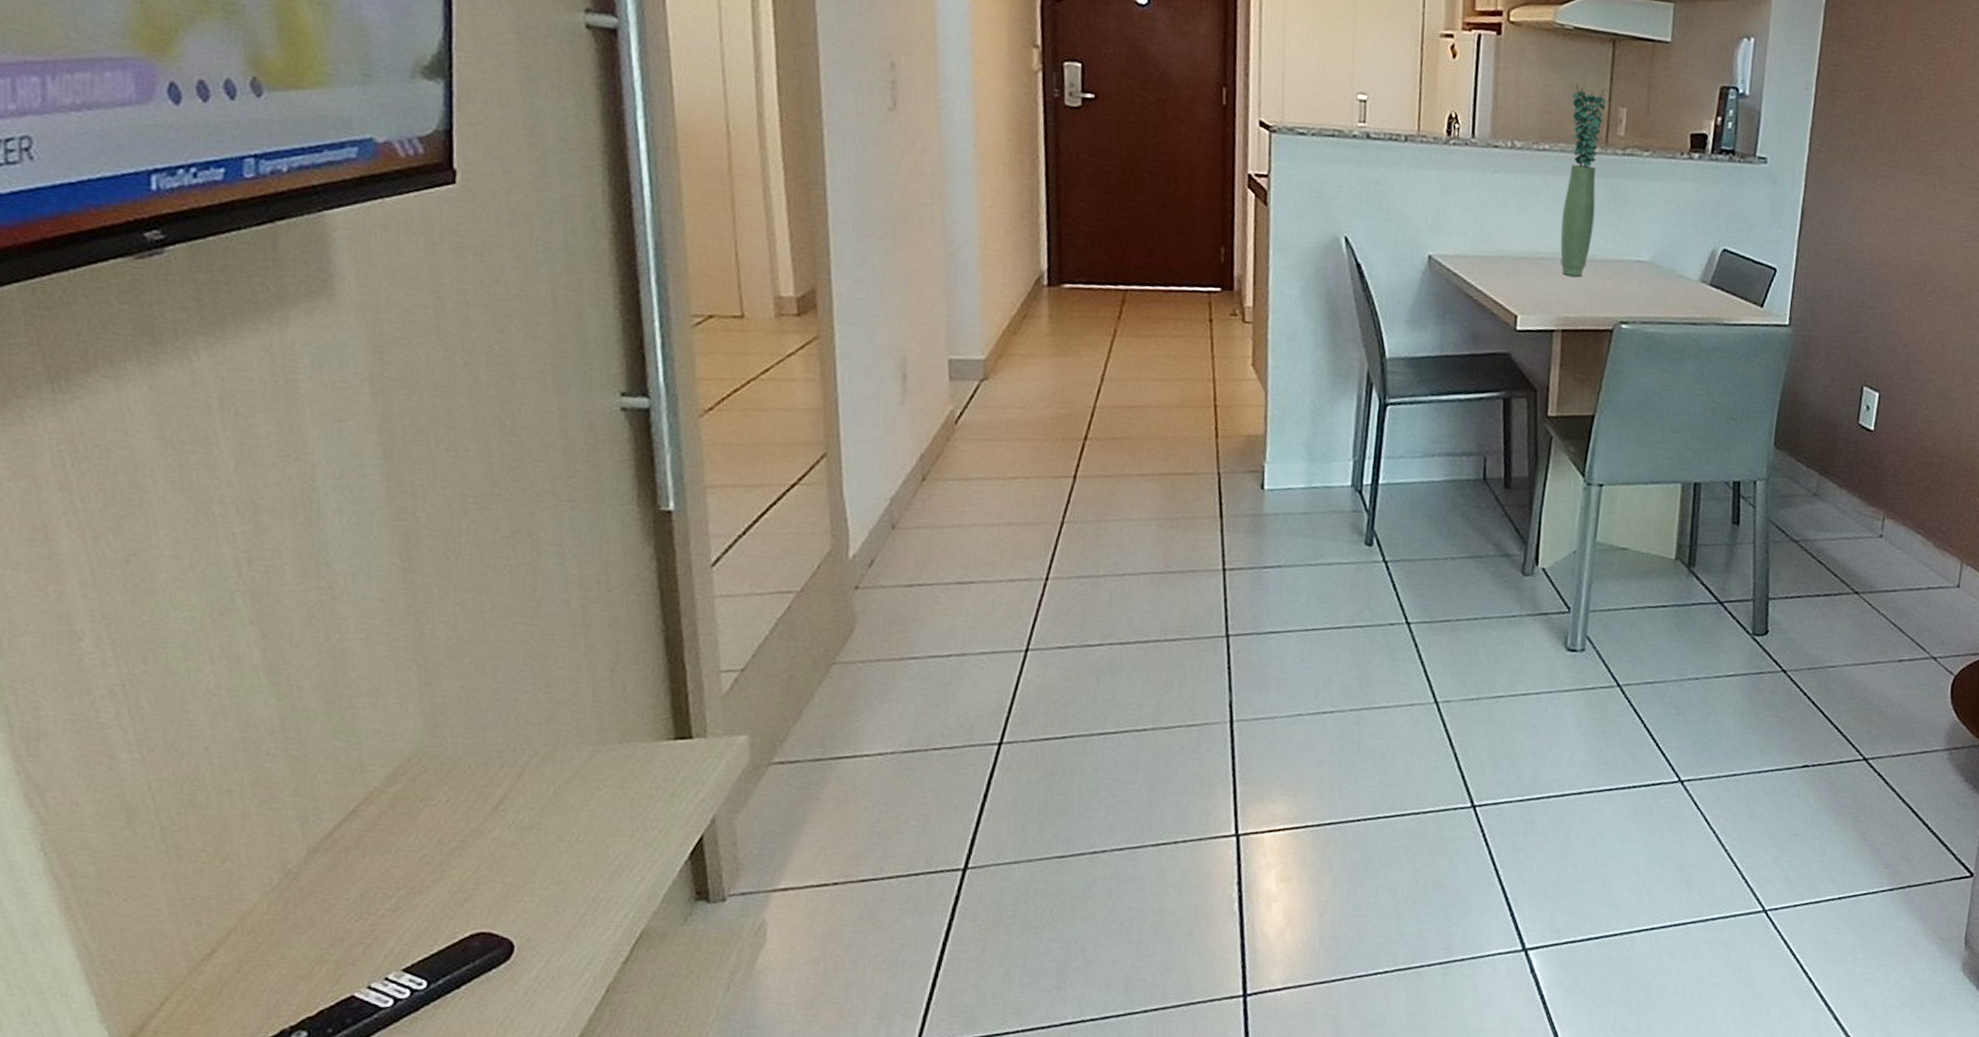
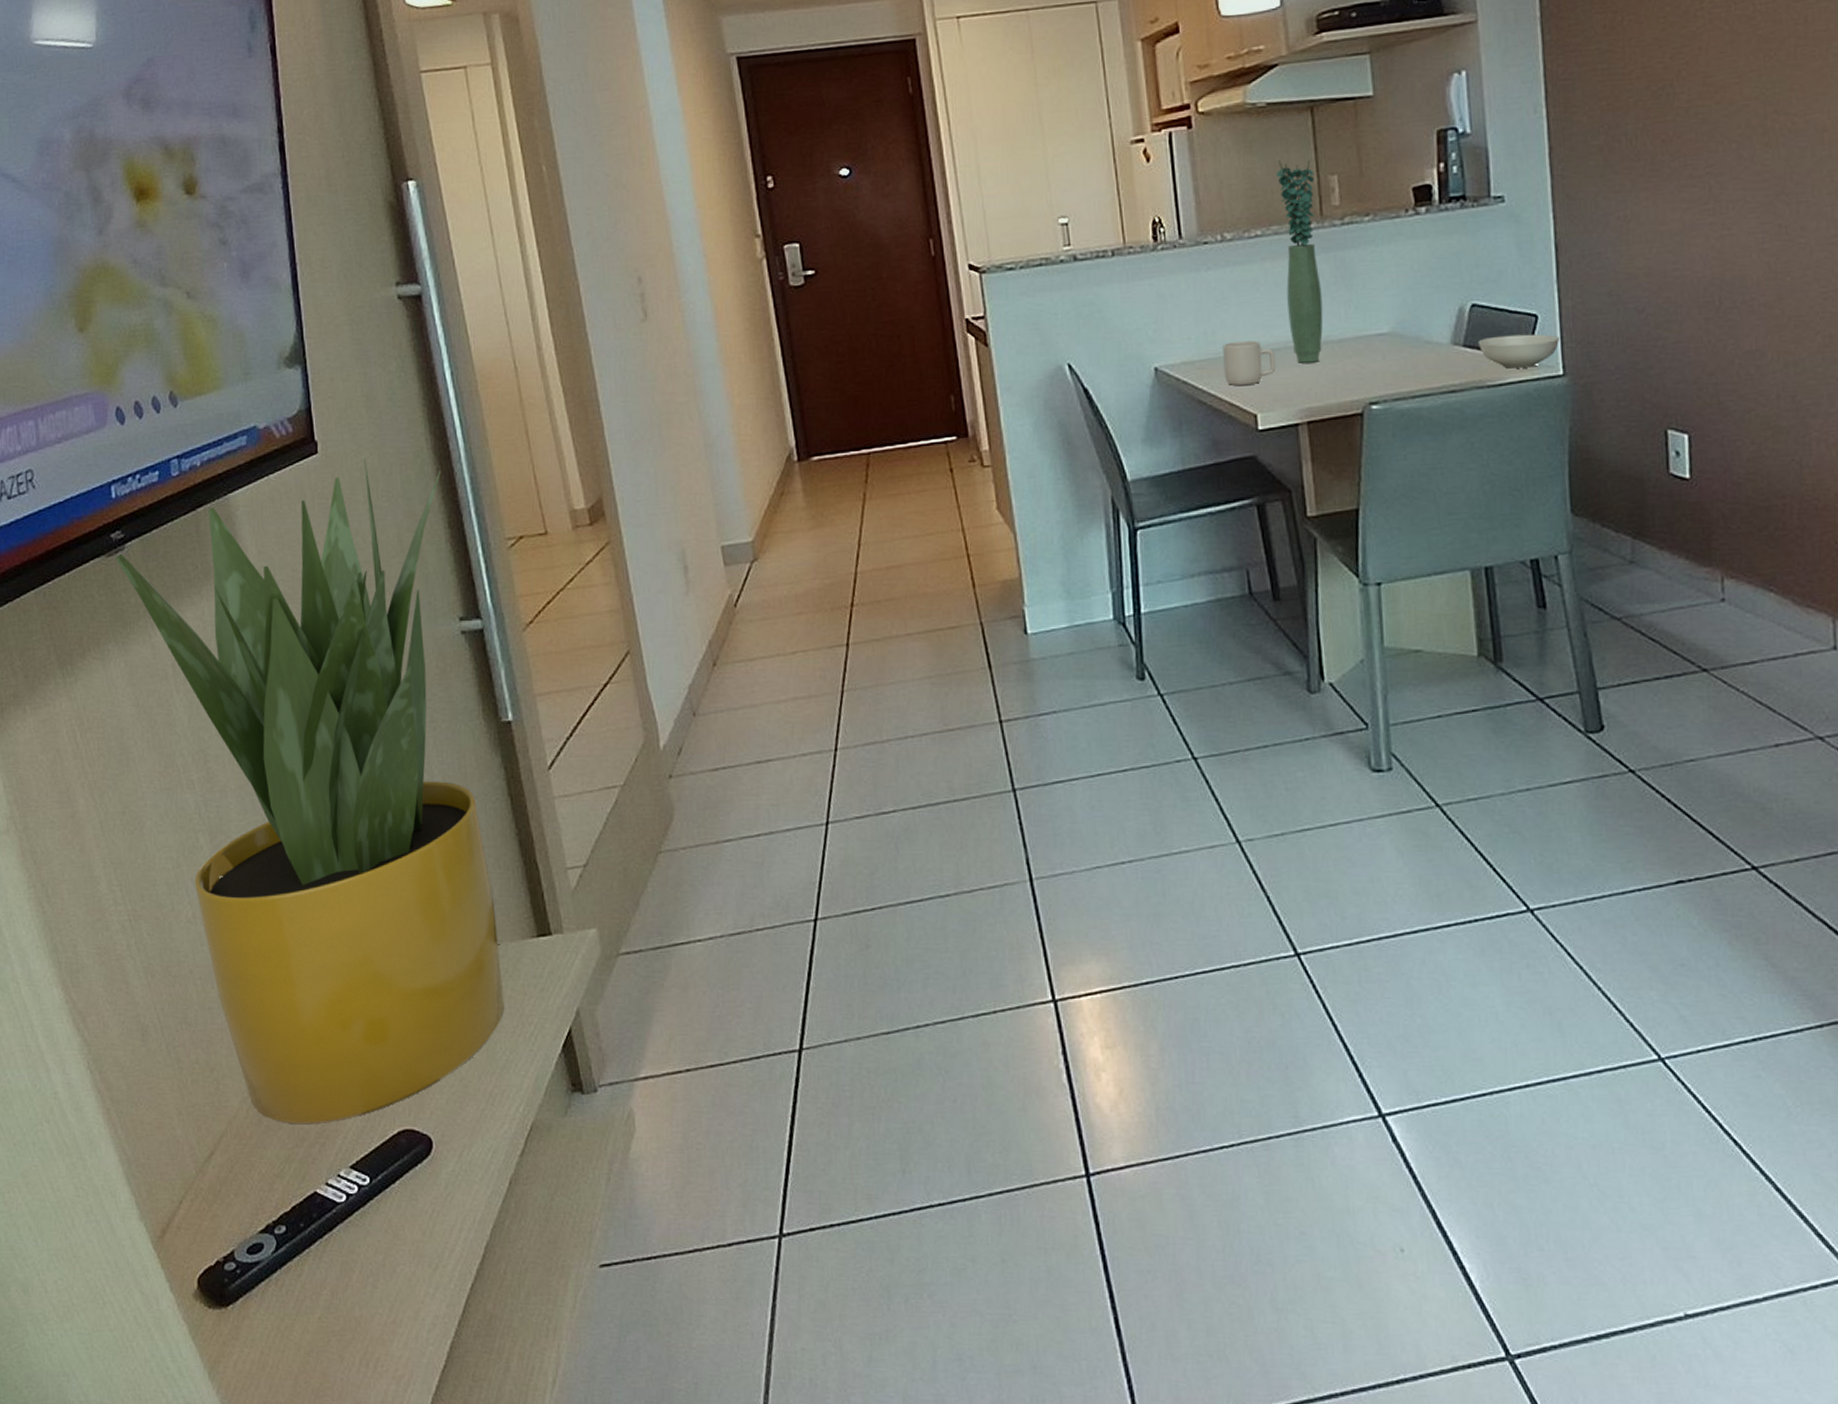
planter: none [145,199,626,924] -> present [113,458,505,1125]
mug: none [1493,244,1544,287] -> present [1222,341,1276,386]
bowl: none [1722,281,1792,314] -> present [1477,334,1560,369]

